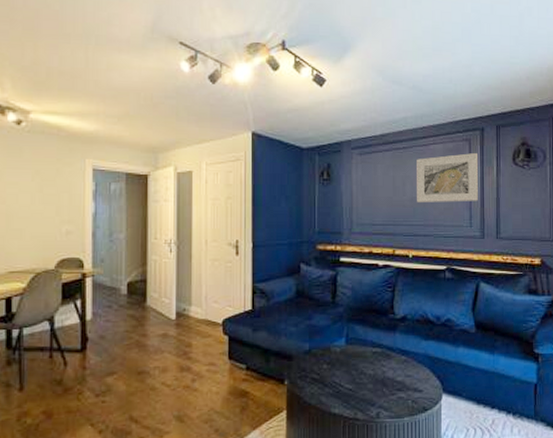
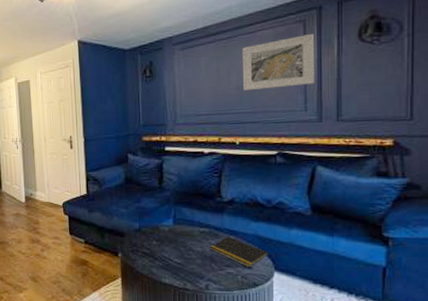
notepad: none [381,356,437,391] -> present [209,236,268,268]

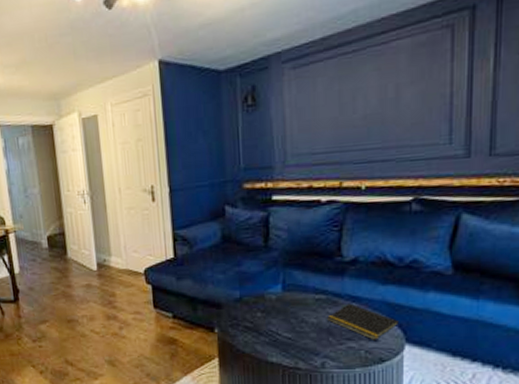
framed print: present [243,33,314,91] -> none [372,41,464,121]

